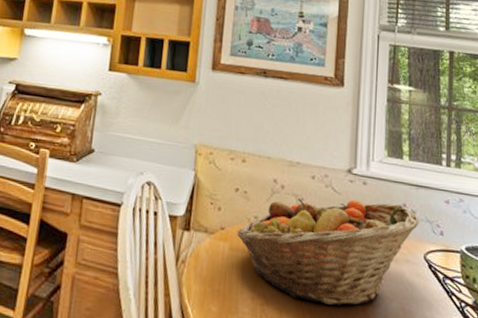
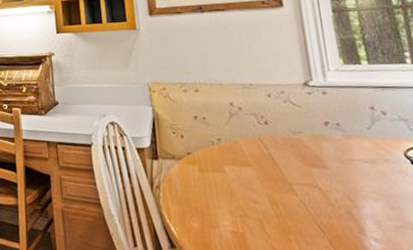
fruit basket: present [237,198,420,306] -> none [203,108,393,210]

